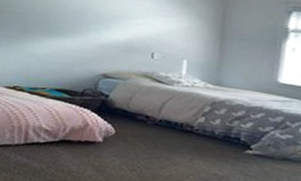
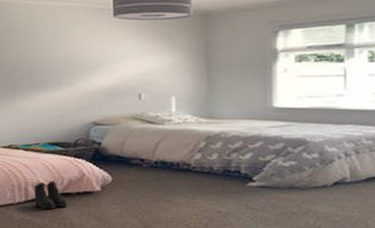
boots: none [33,126,68,155] -> present [34,180,68,210]

